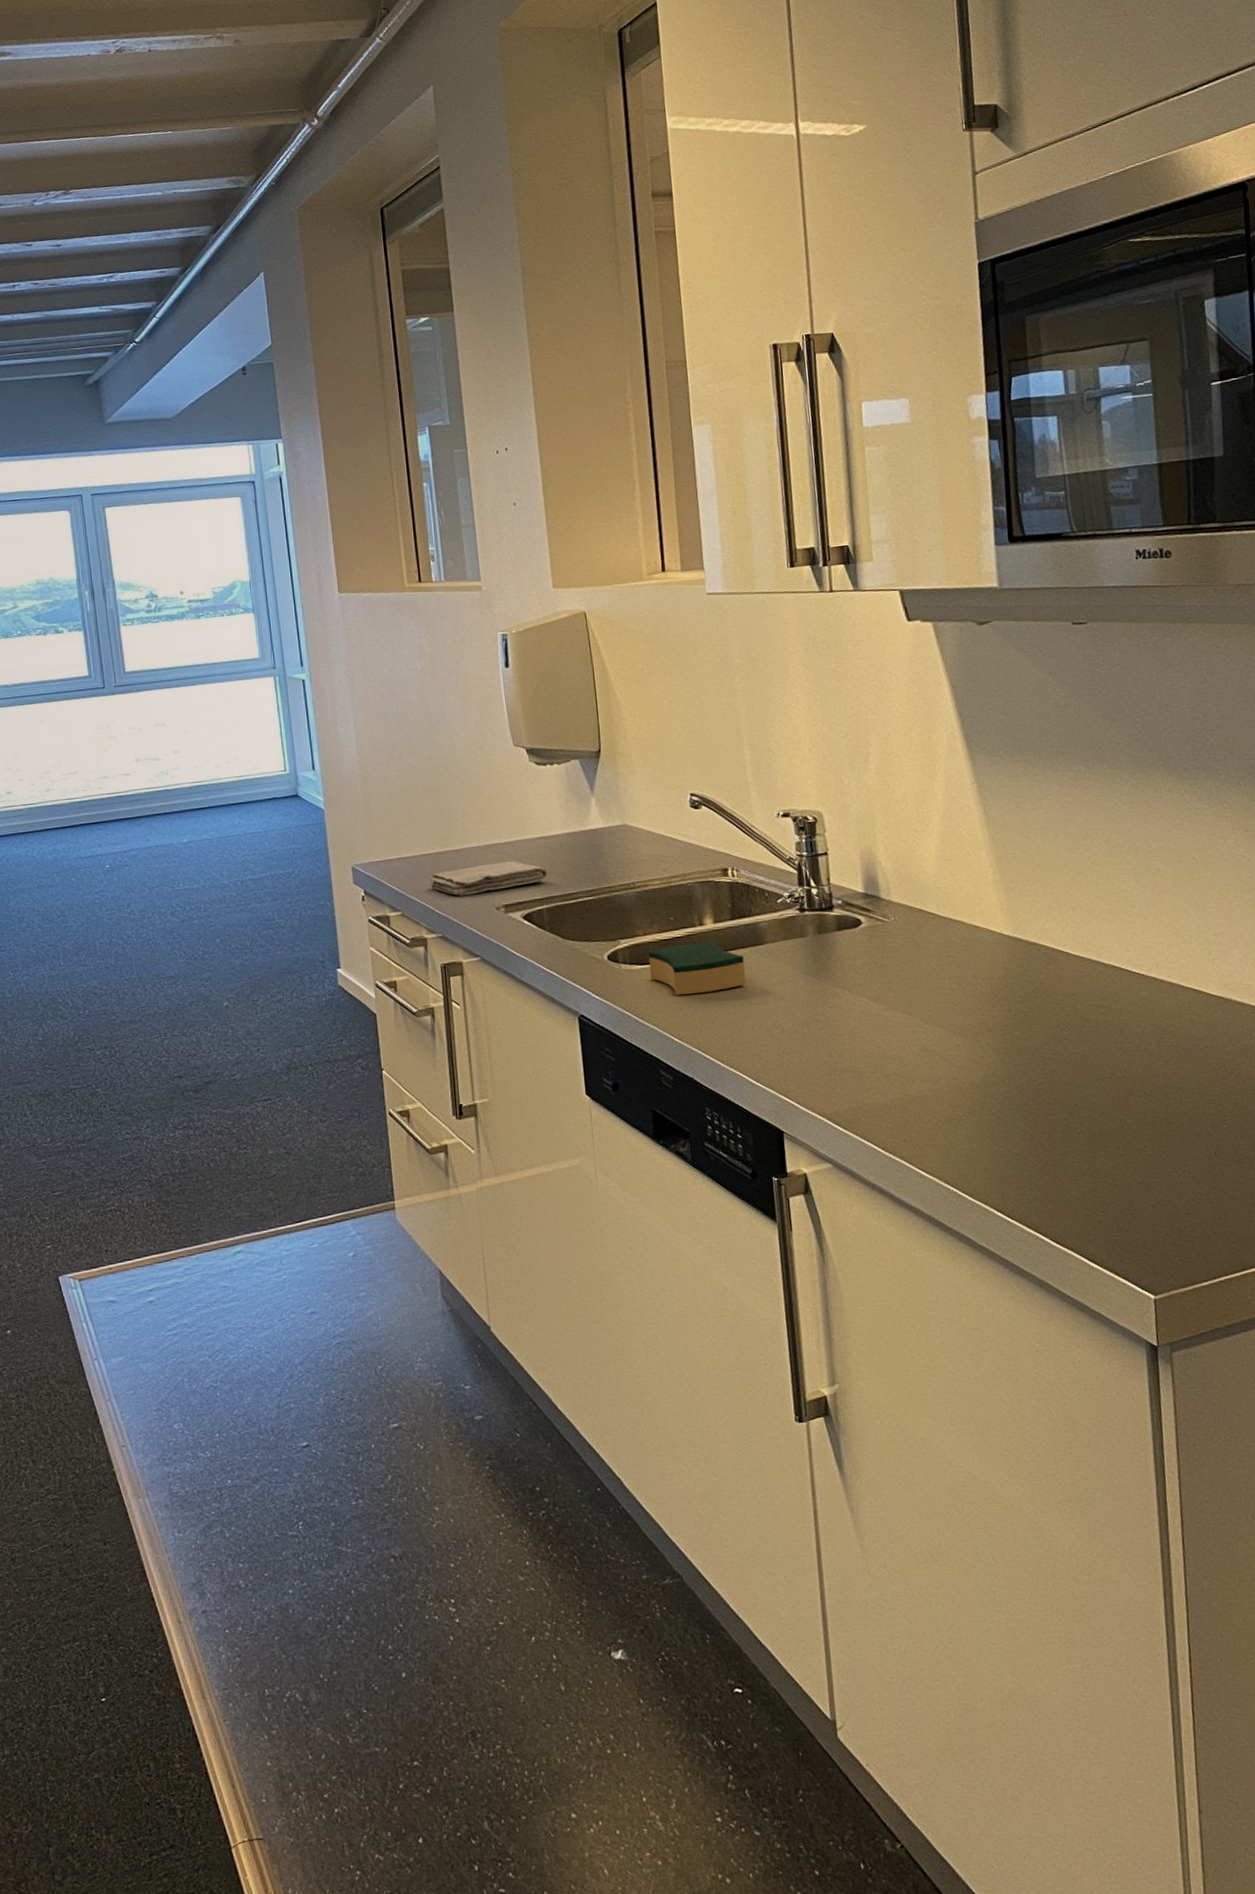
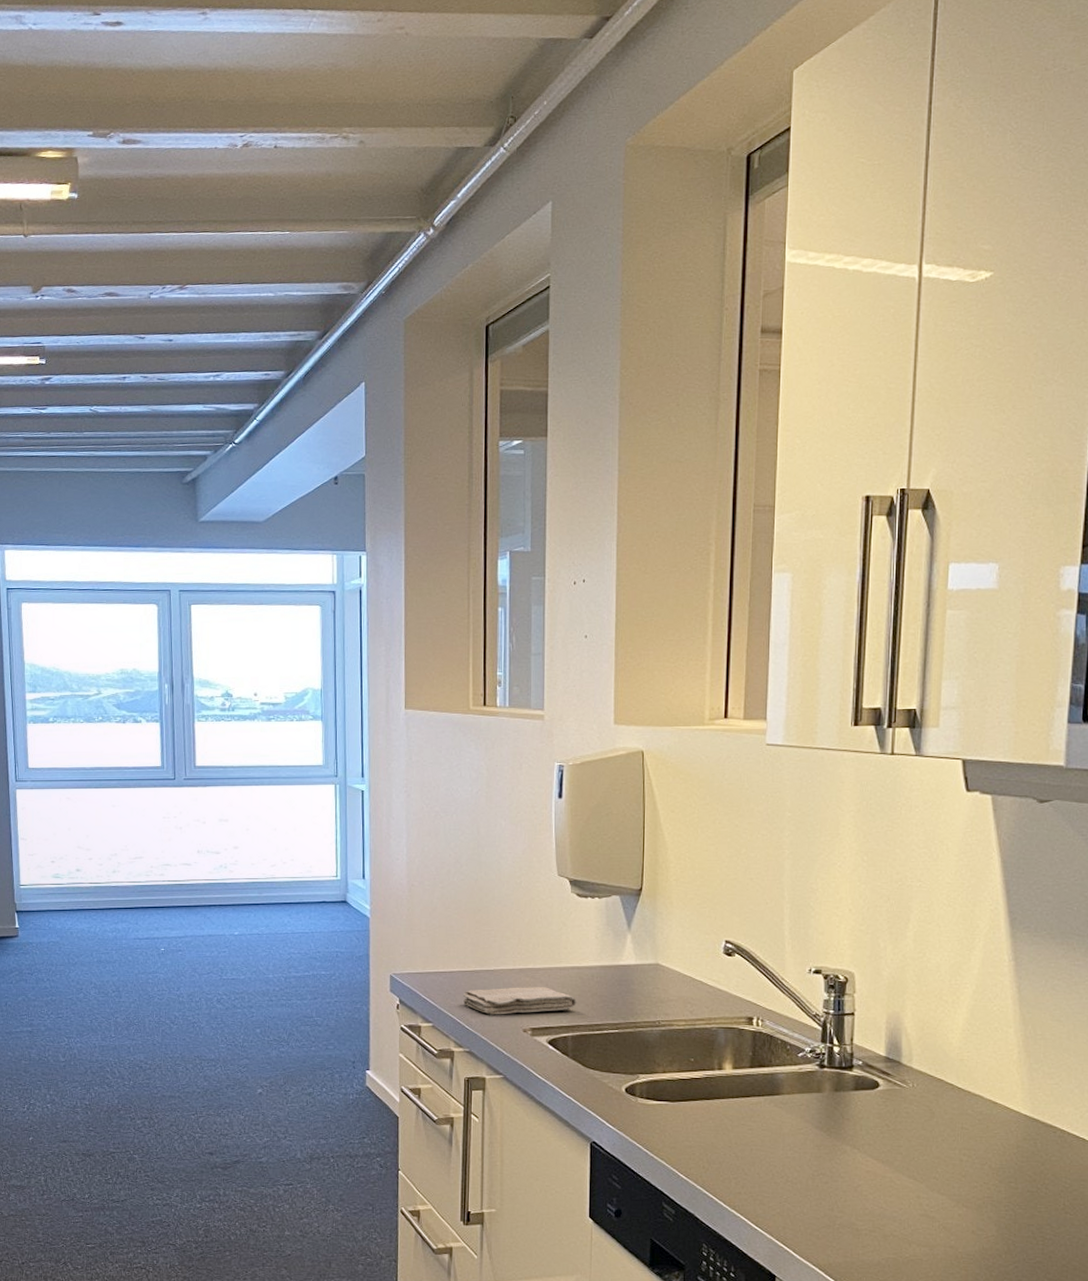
sponge: present [649,941,746,996] -> none [664,1085,758,1135]

